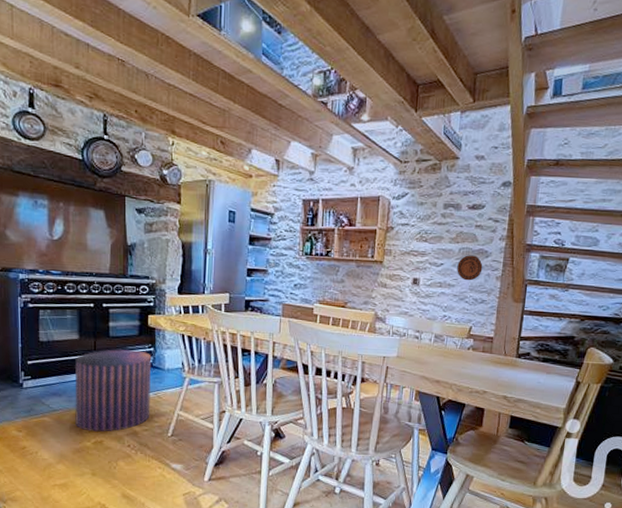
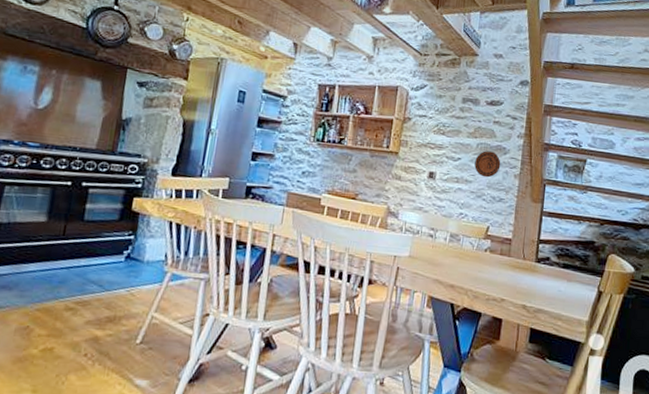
stool: present [74,349,152,432] -> none [22,235,131,337]

